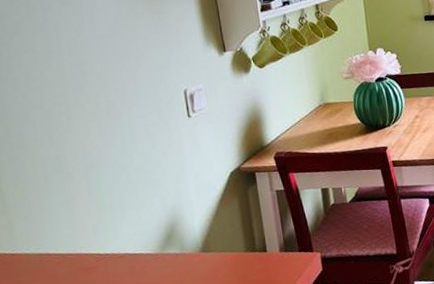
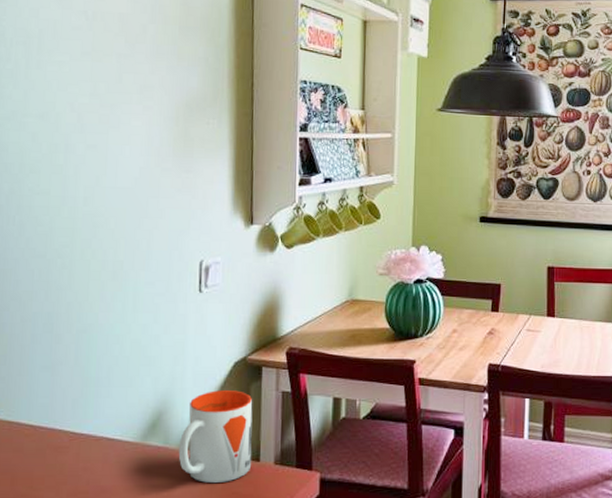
mug: none [194,196,261,277] -> present [178,390,253,483]

